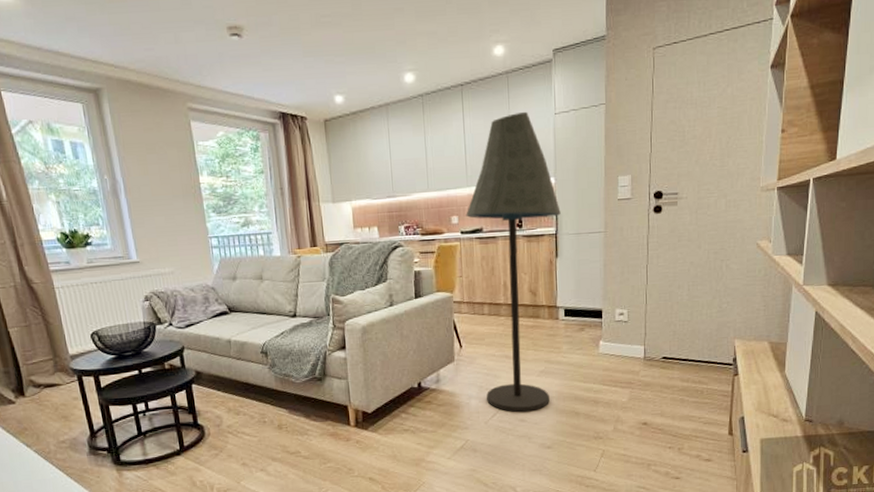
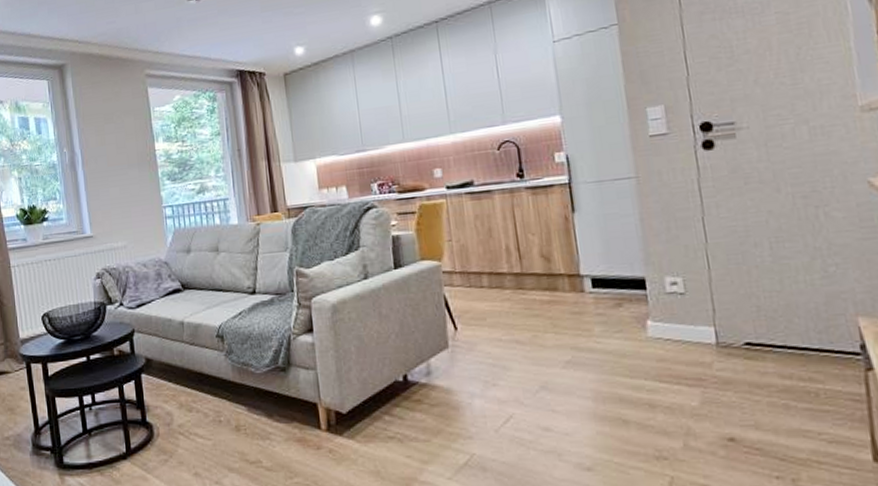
floor lamp: present [466,111,561,413] -> none [451,42,583,418]

